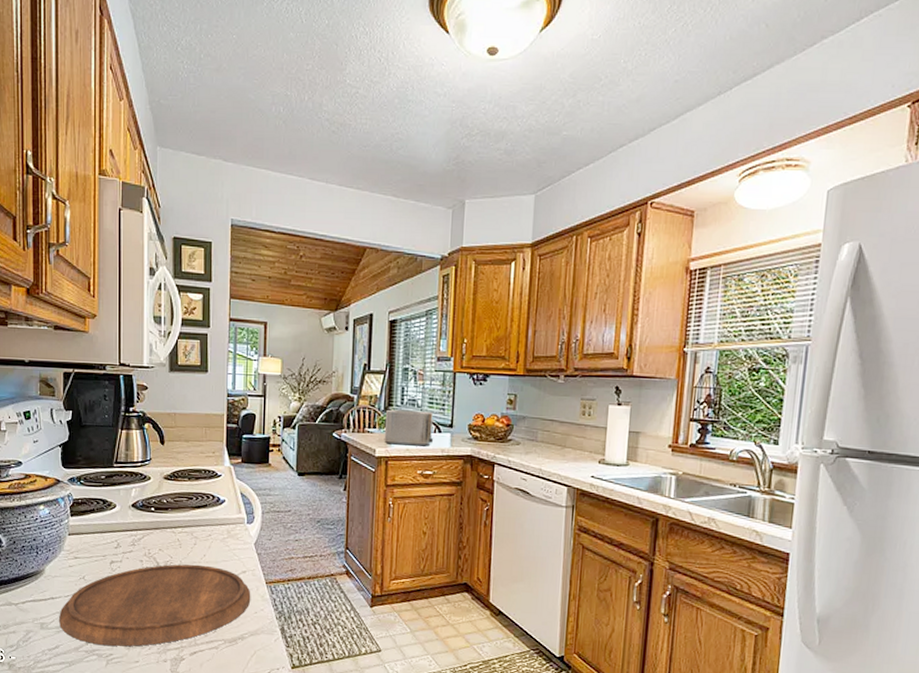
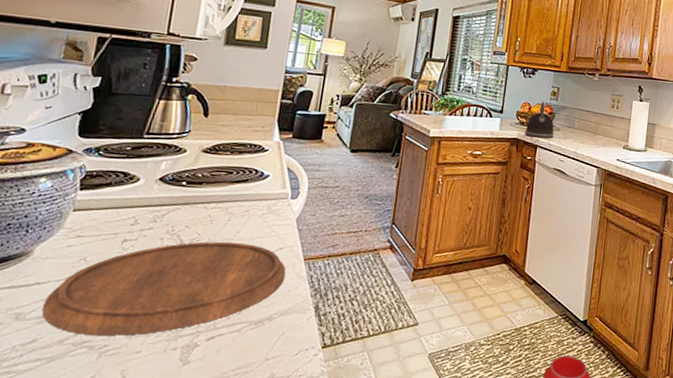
toaster: present [384,409,435,447] -> none [439,94,488,129]
kettle: none [479,411,514,455] -> present [524,101,554,139]

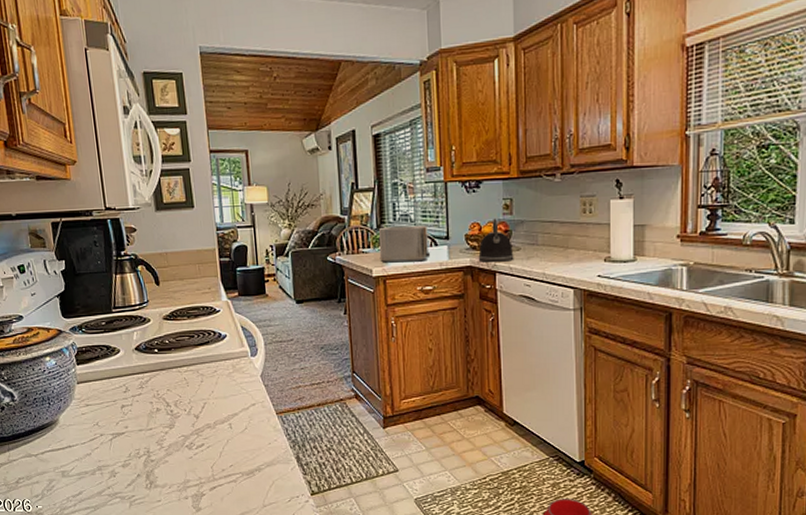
cutting board: present [42,241,286,336] -> none [78,401,264,488]
toaster: none [439,94,488,129] -> present [378,225,430,263]

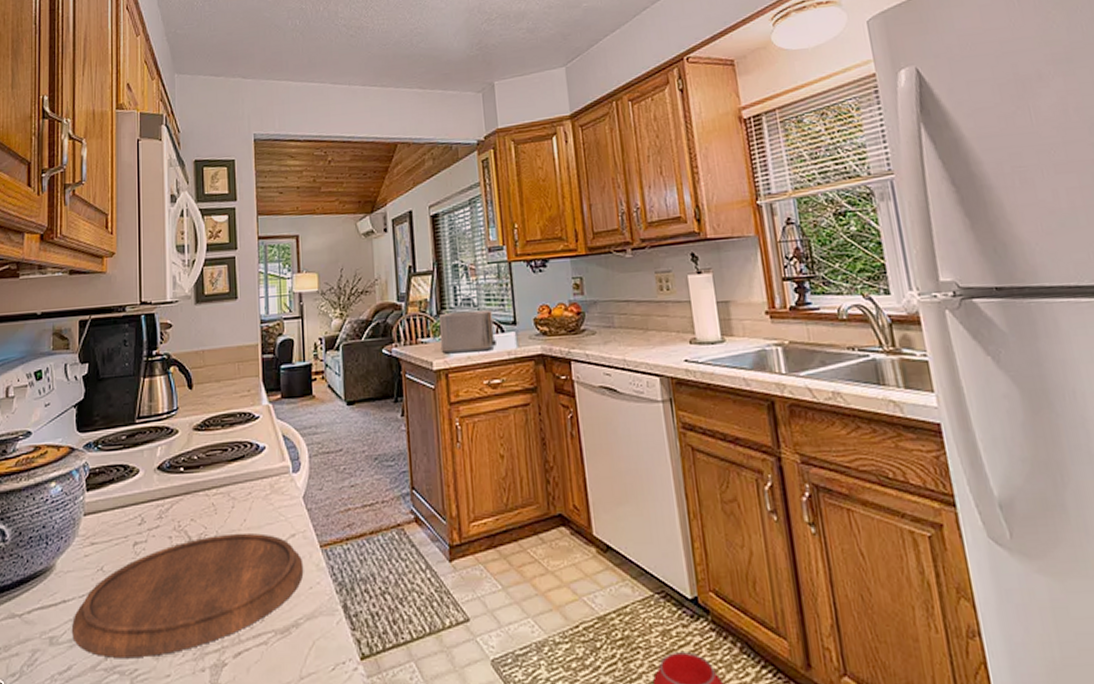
cutting board: none [78,401,264,488] -> present [72,532,304,659]
kettle: present [478,218,514,263] -> none [550,299,590,350]

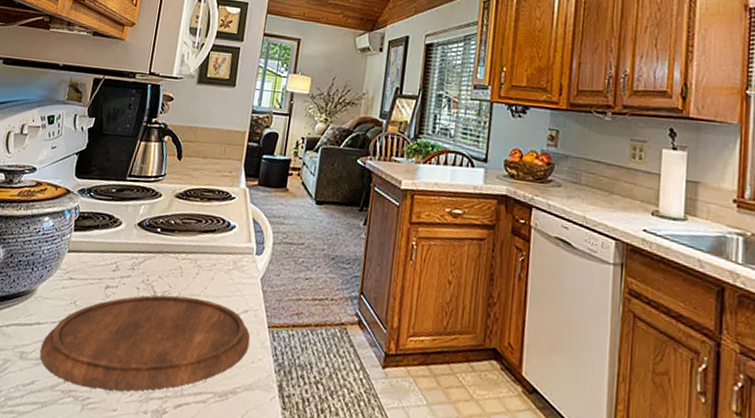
toaster: present [438,309,496,354] -> none [411,137,468,182]

